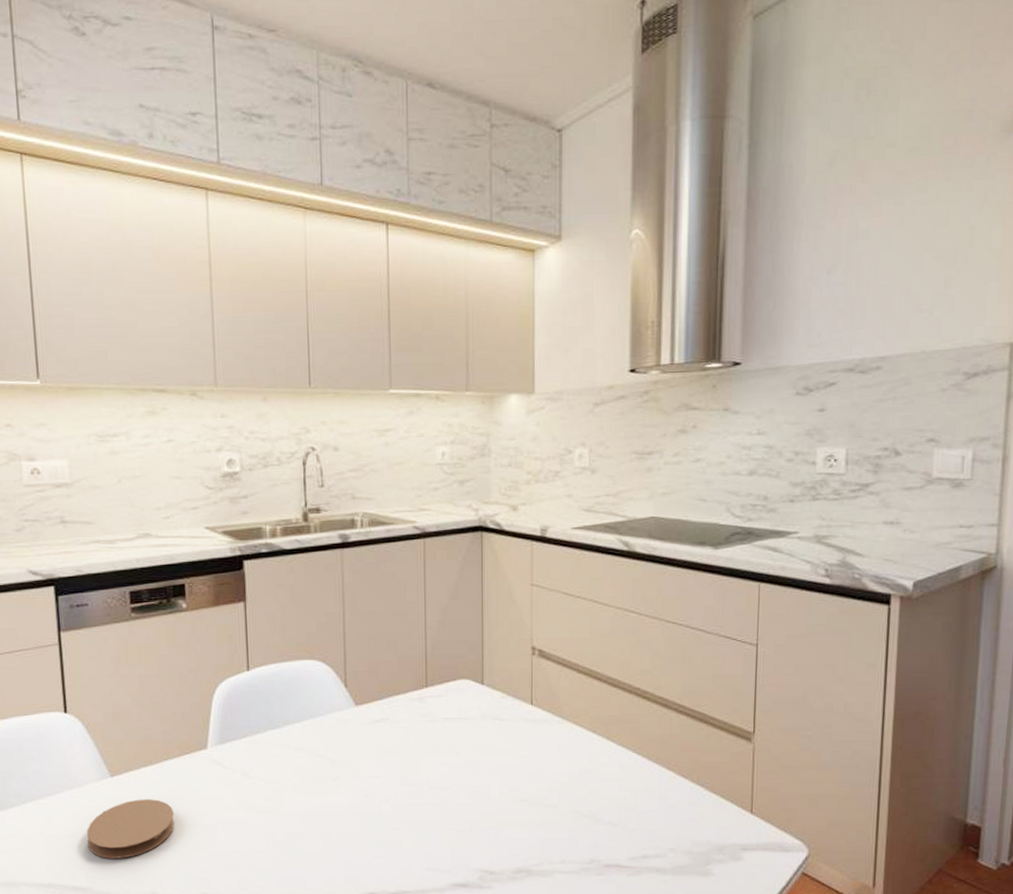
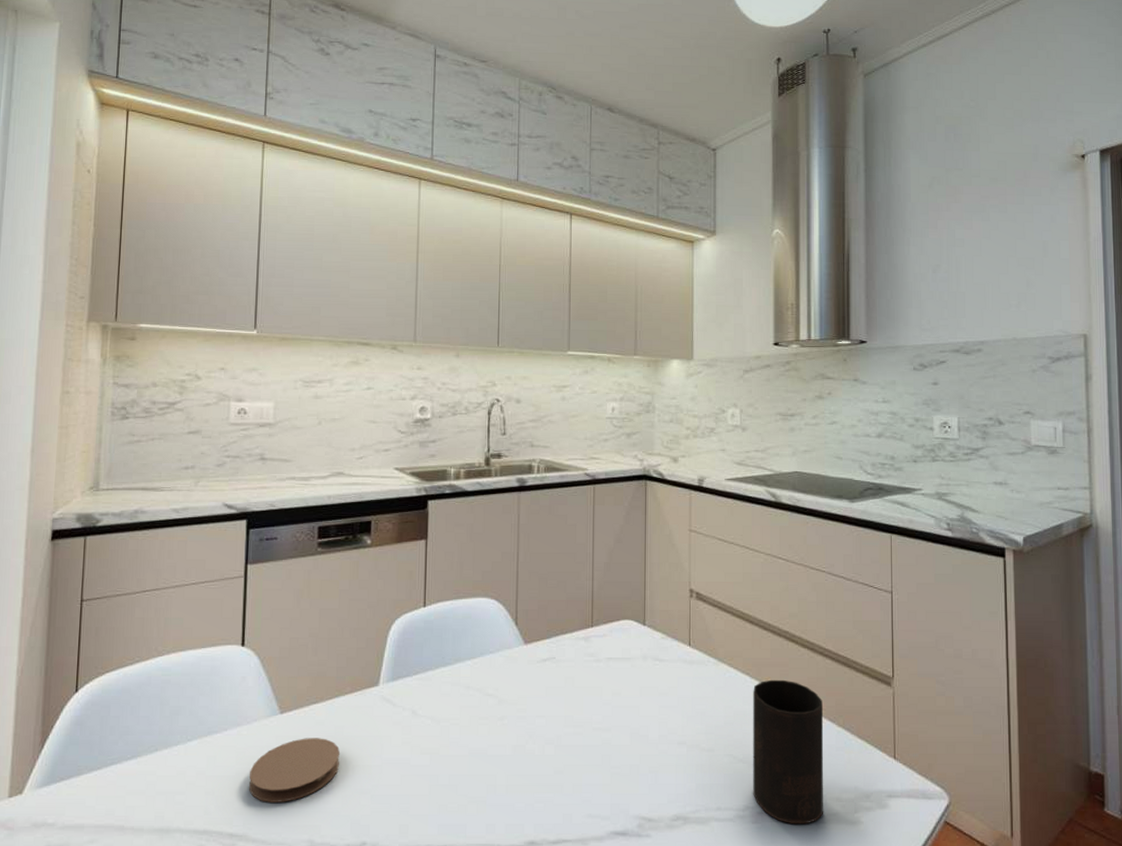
cup: none [599,737,675,876] -> present [753,679,823,825]

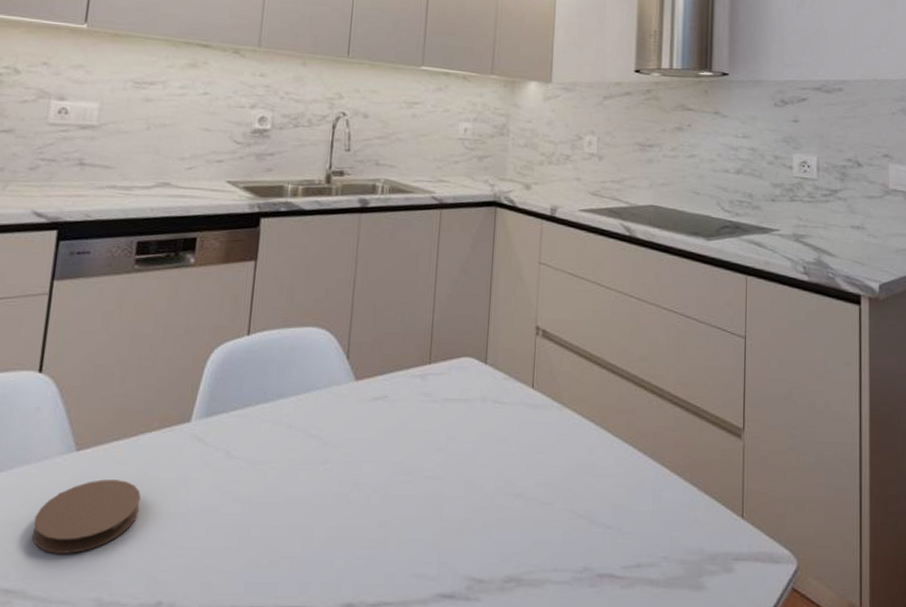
cup: present [753,679,823,825] -> none [592,427,670,589]

